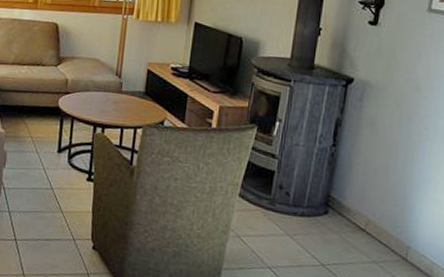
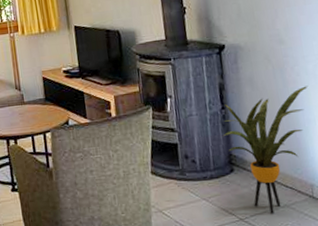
house plant: none [325,142,434,267] -> present [222,85,308,214]

